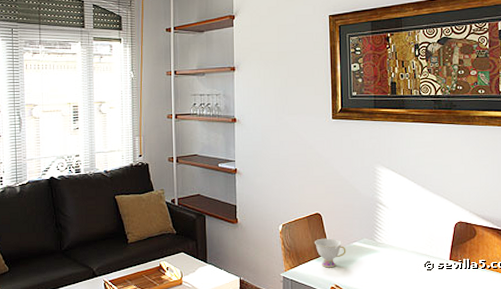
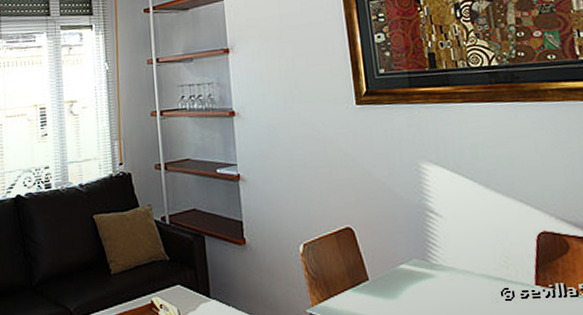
teacup: present [314,238,346,268] -> none [346,260,391,301]

